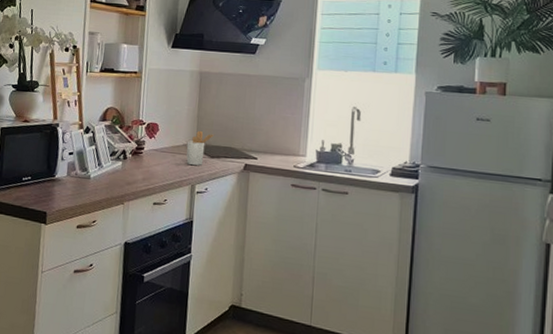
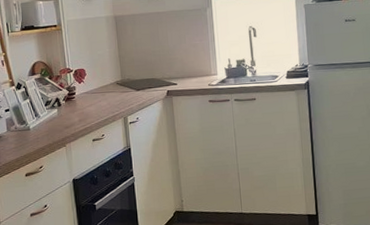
utensil holder: present [186,130,215,166] -> none [113,68,137,101]

